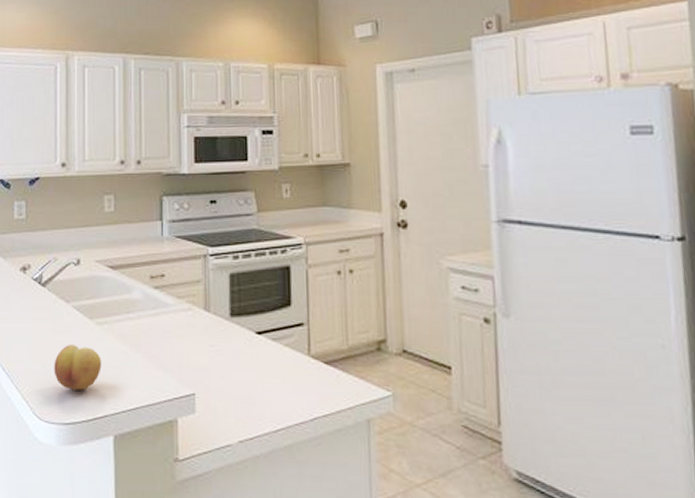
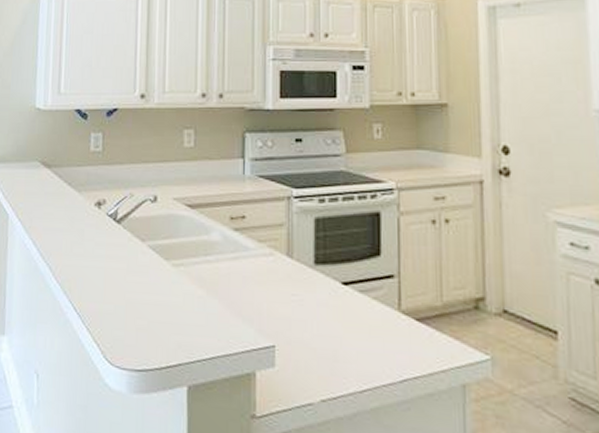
fruit: present [54,345,102,390] -> none [126,286,177,336]

